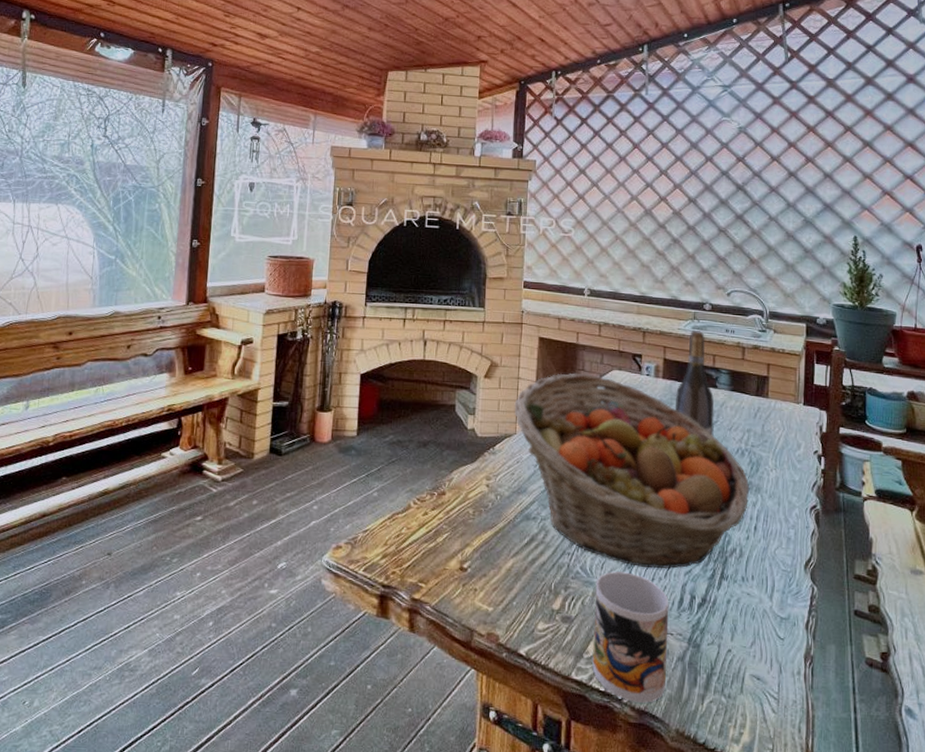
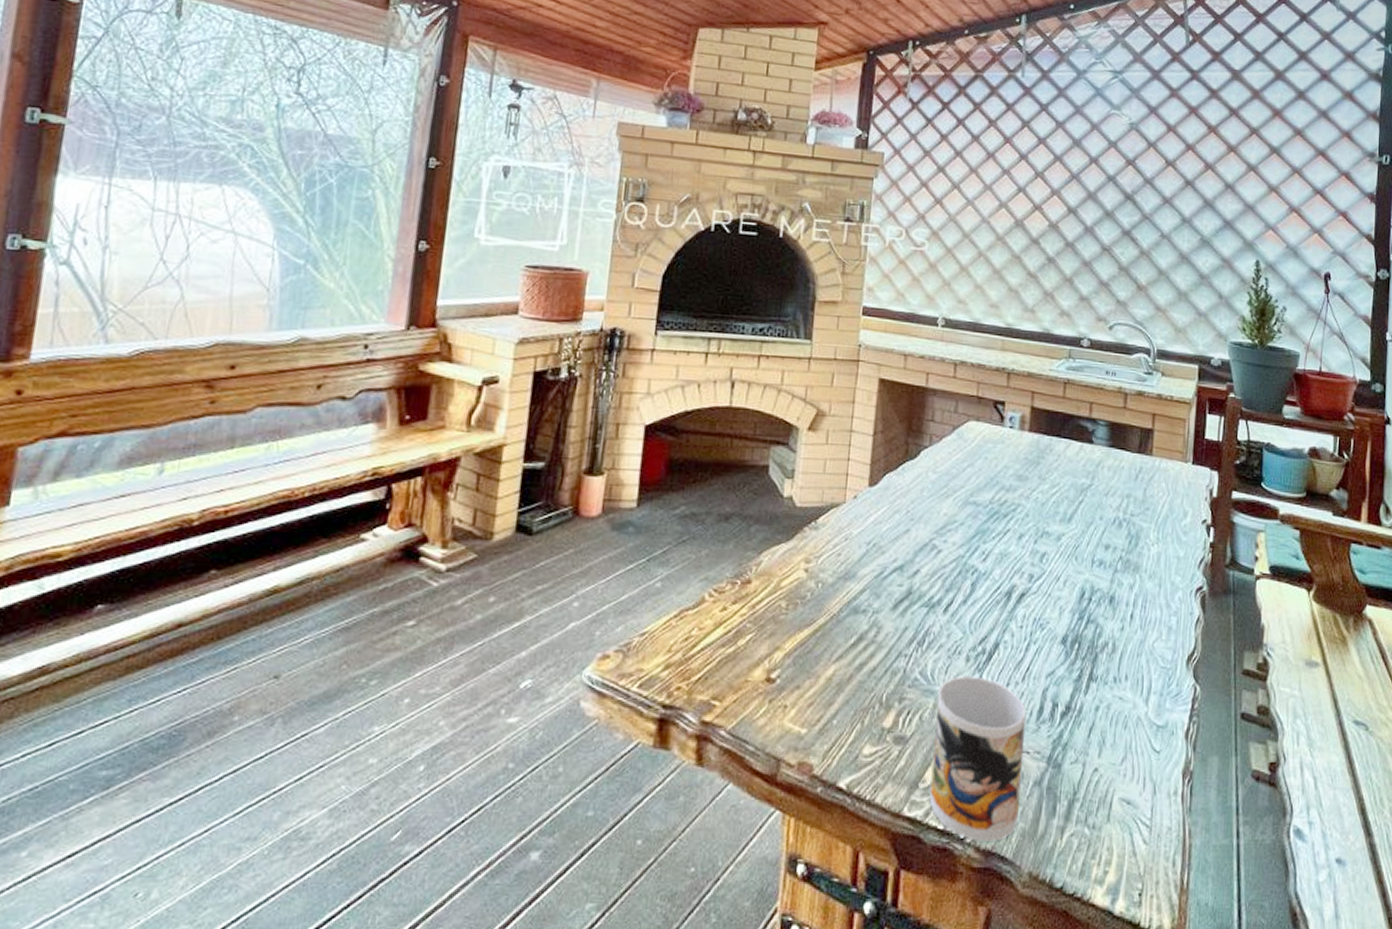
fruit basket: present [514,373,750,569] -> none [843,424,1127,671]
wine bottle: present [674,330,715,436] -> none [1042,371,1089,503]

